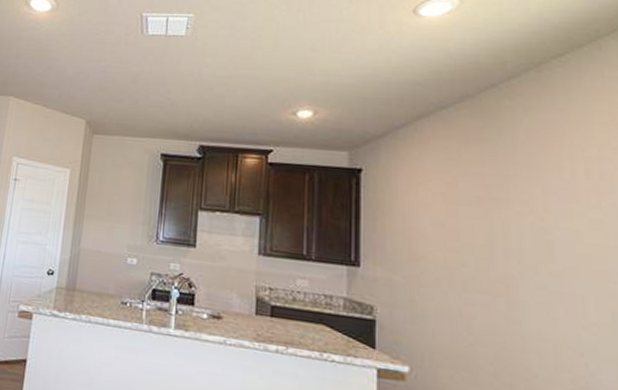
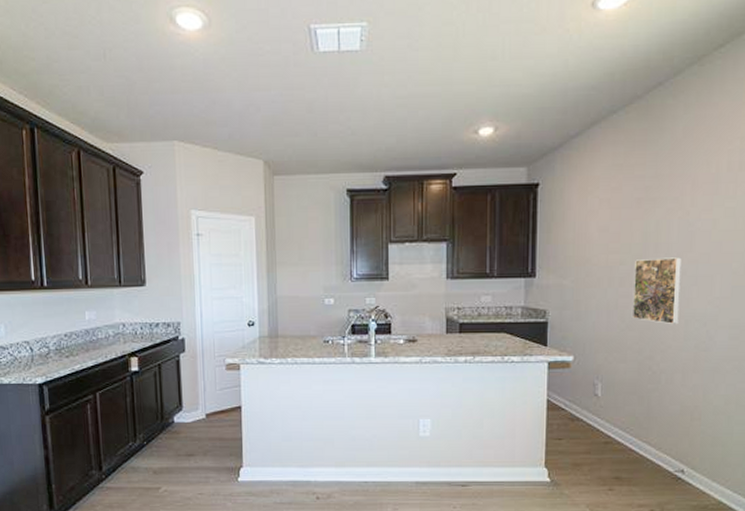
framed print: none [480,263,545,349] -> present [631,257,682,325]

